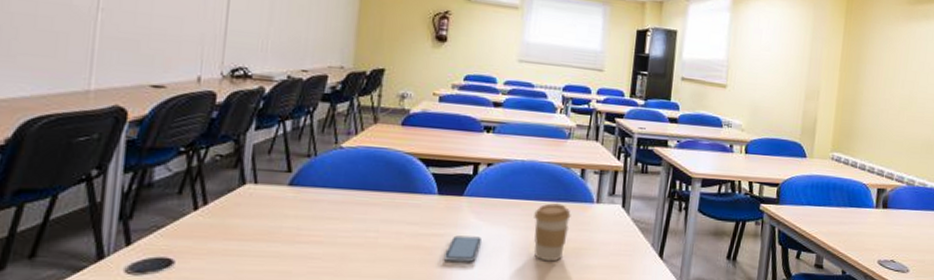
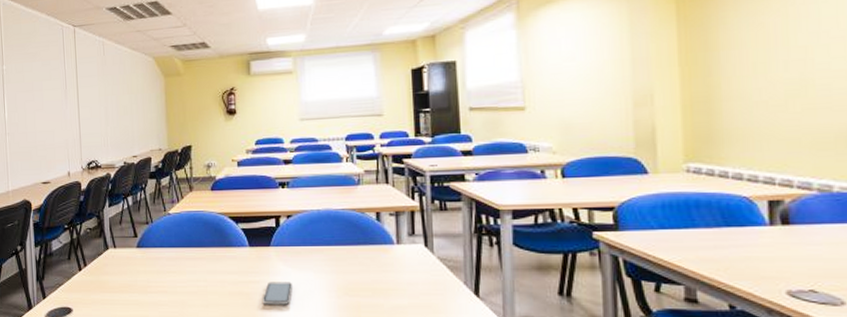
coffee cup: present [533,202,571,262] -> none [337,246,373,303]

